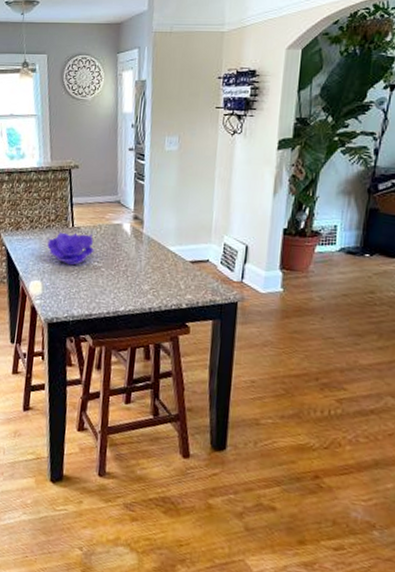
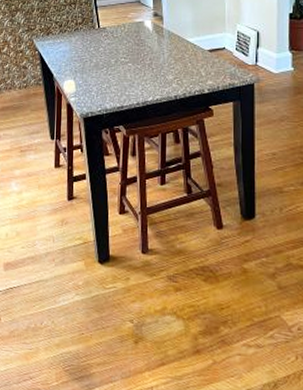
decorative bowl: present [47,232,95,265] -> none [76,32,121,63]

